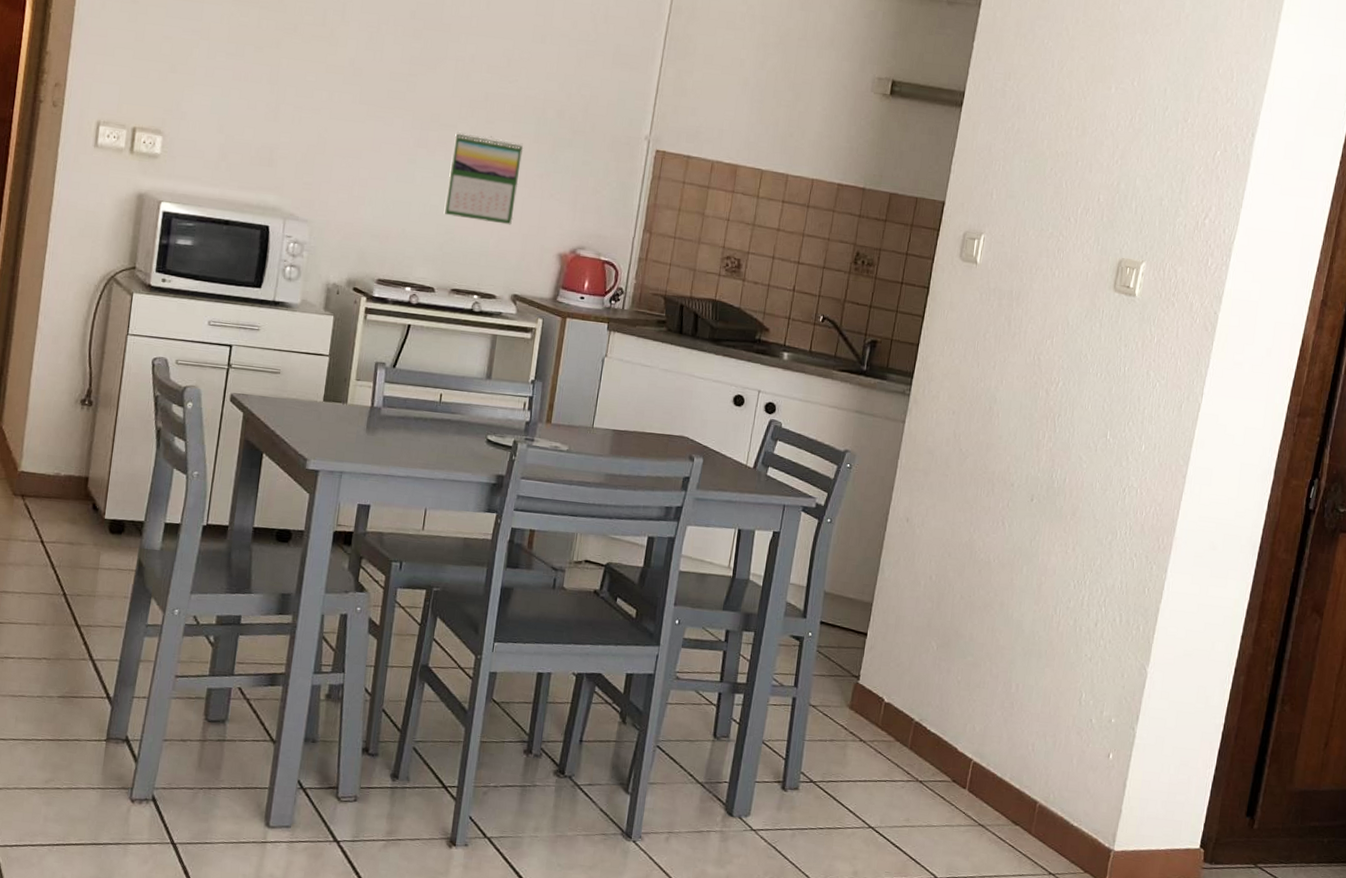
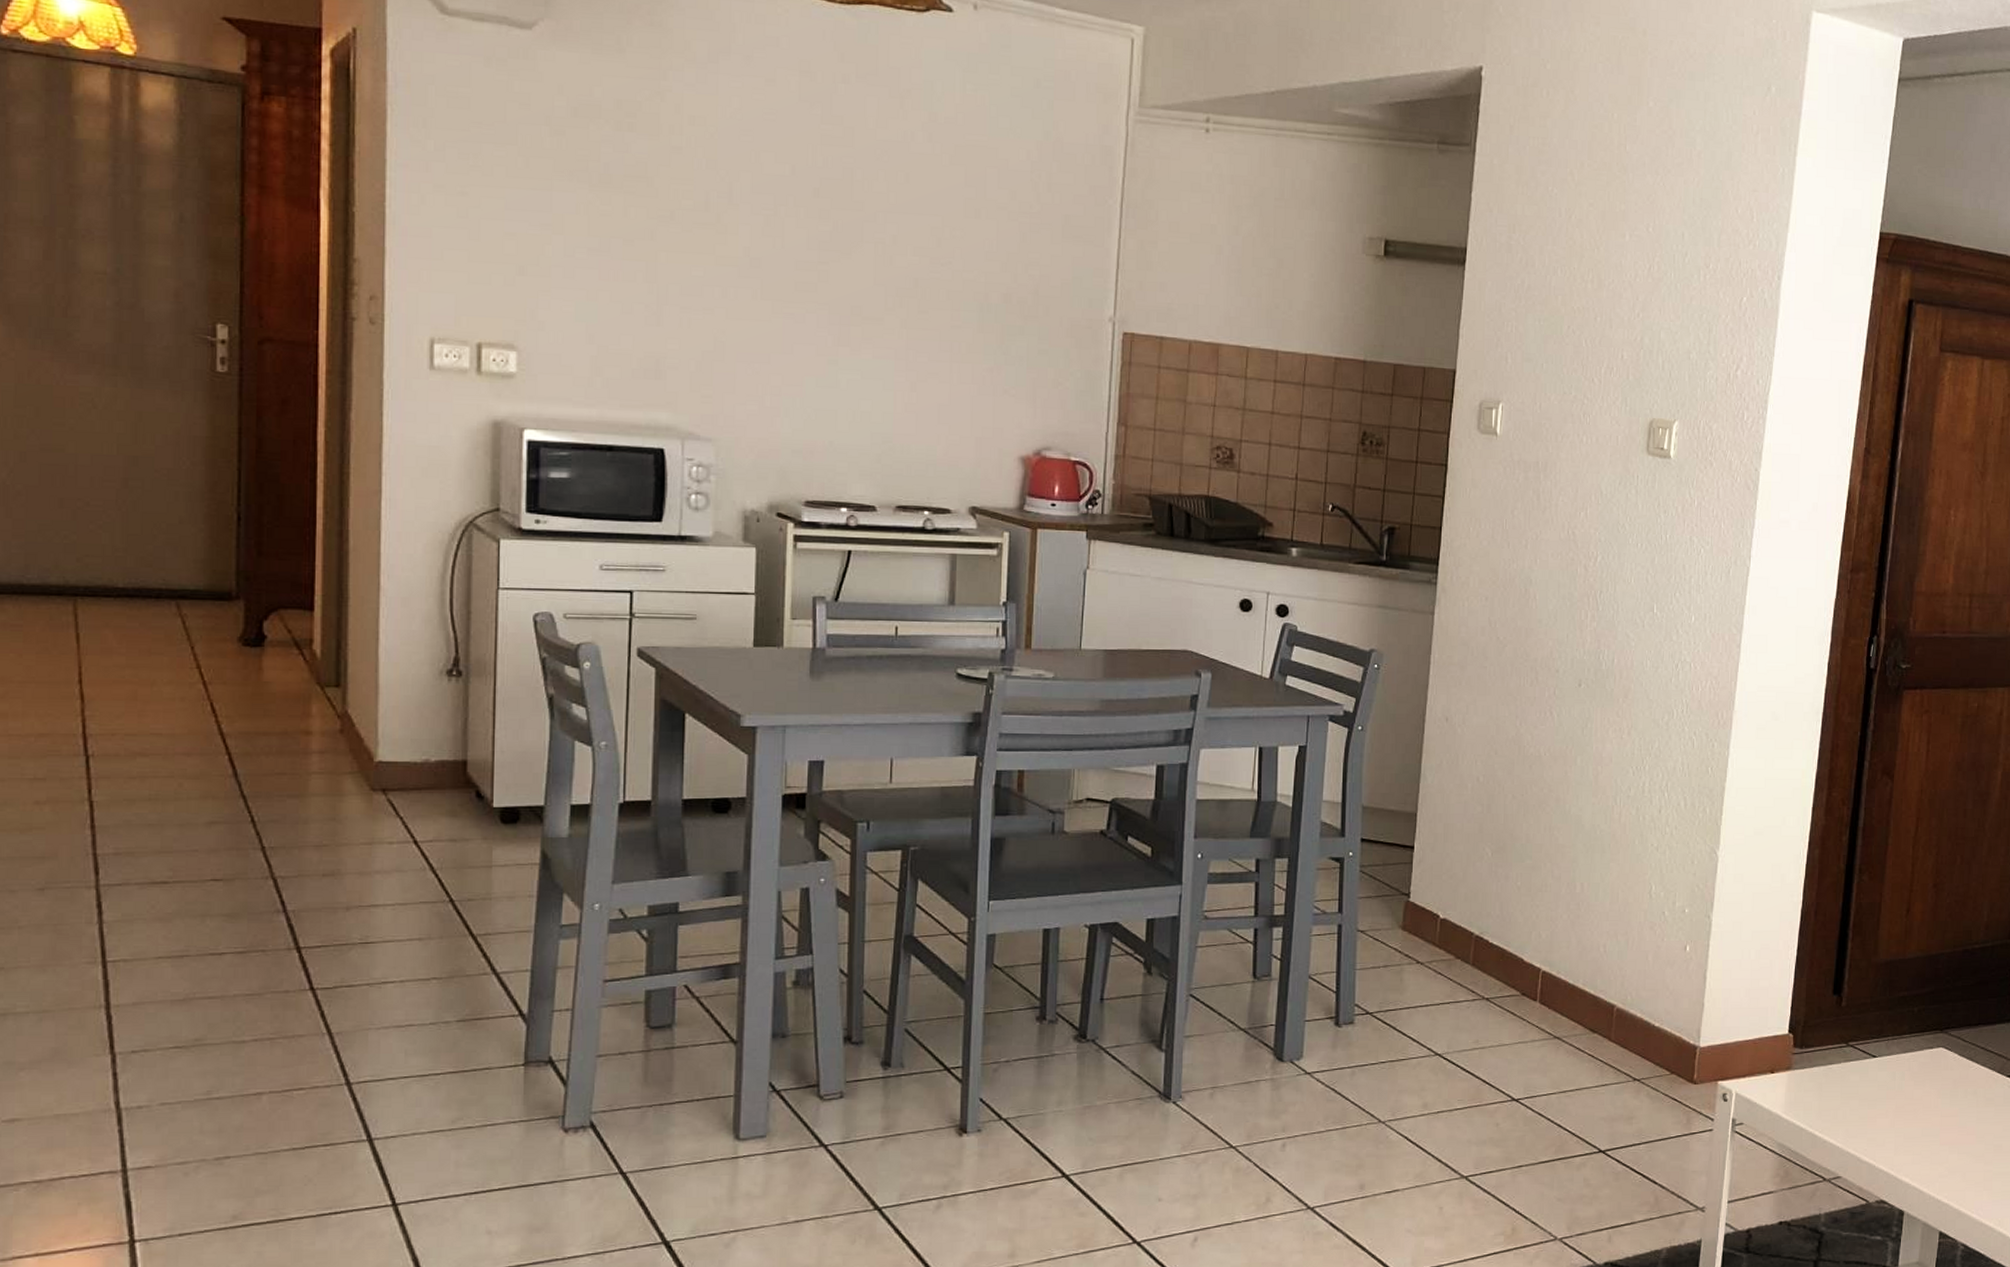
calendar: present [444,131,524,225] -> none [878,324,967,428]

